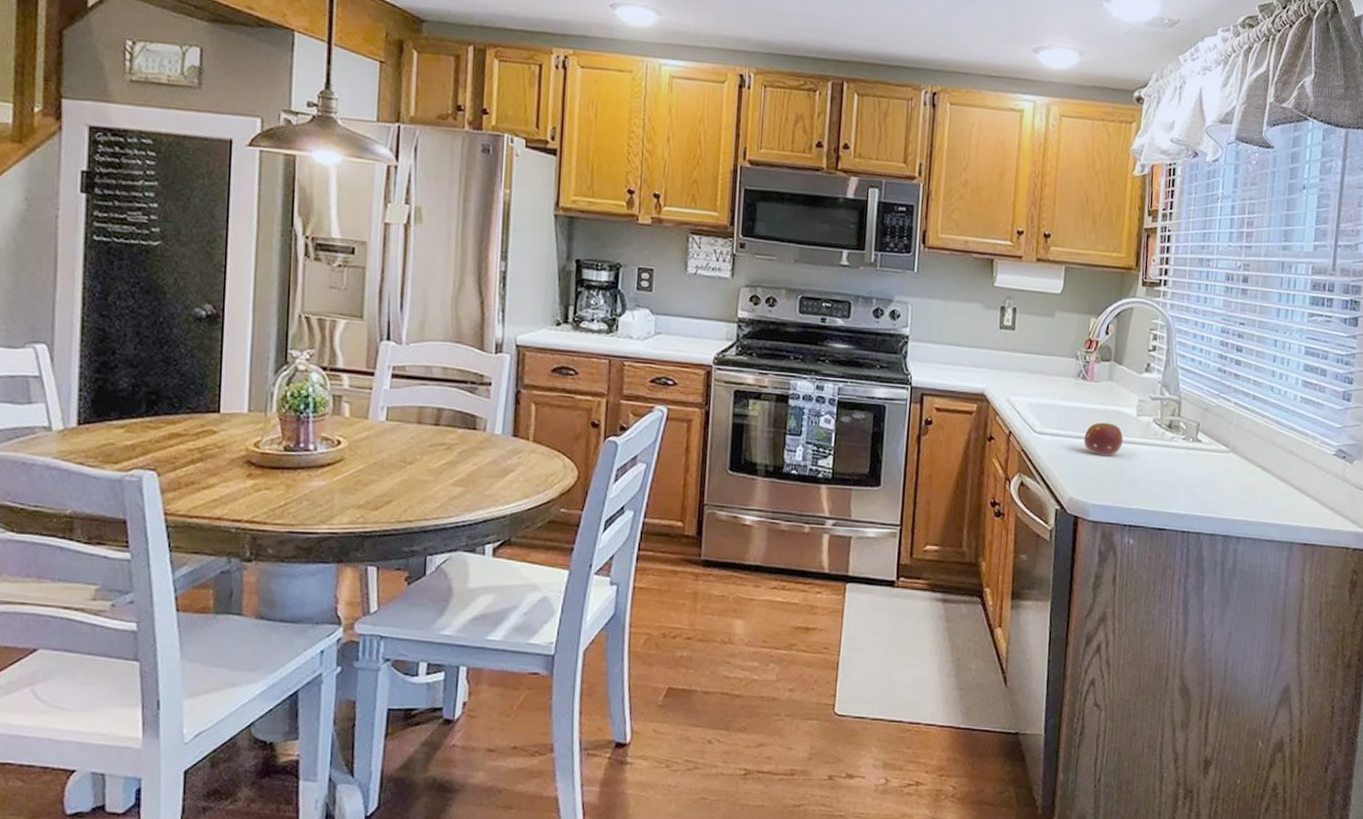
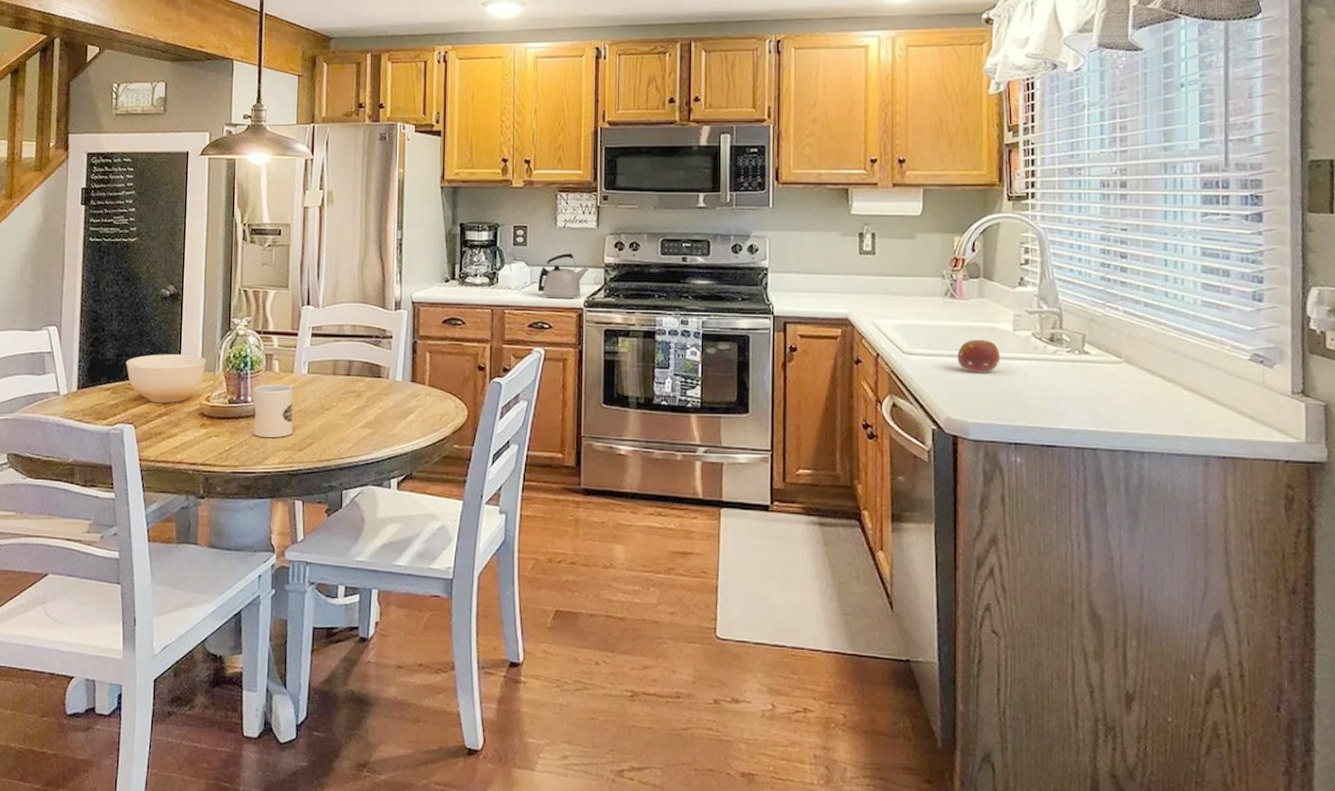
bowl: none [146,387,255,447] -> present [126,354,206,404]
mug: none [315,430,368,494] -> present [252,384,294,438]
kettle: none [662,303,721,356] -> present [537,253,589,300]

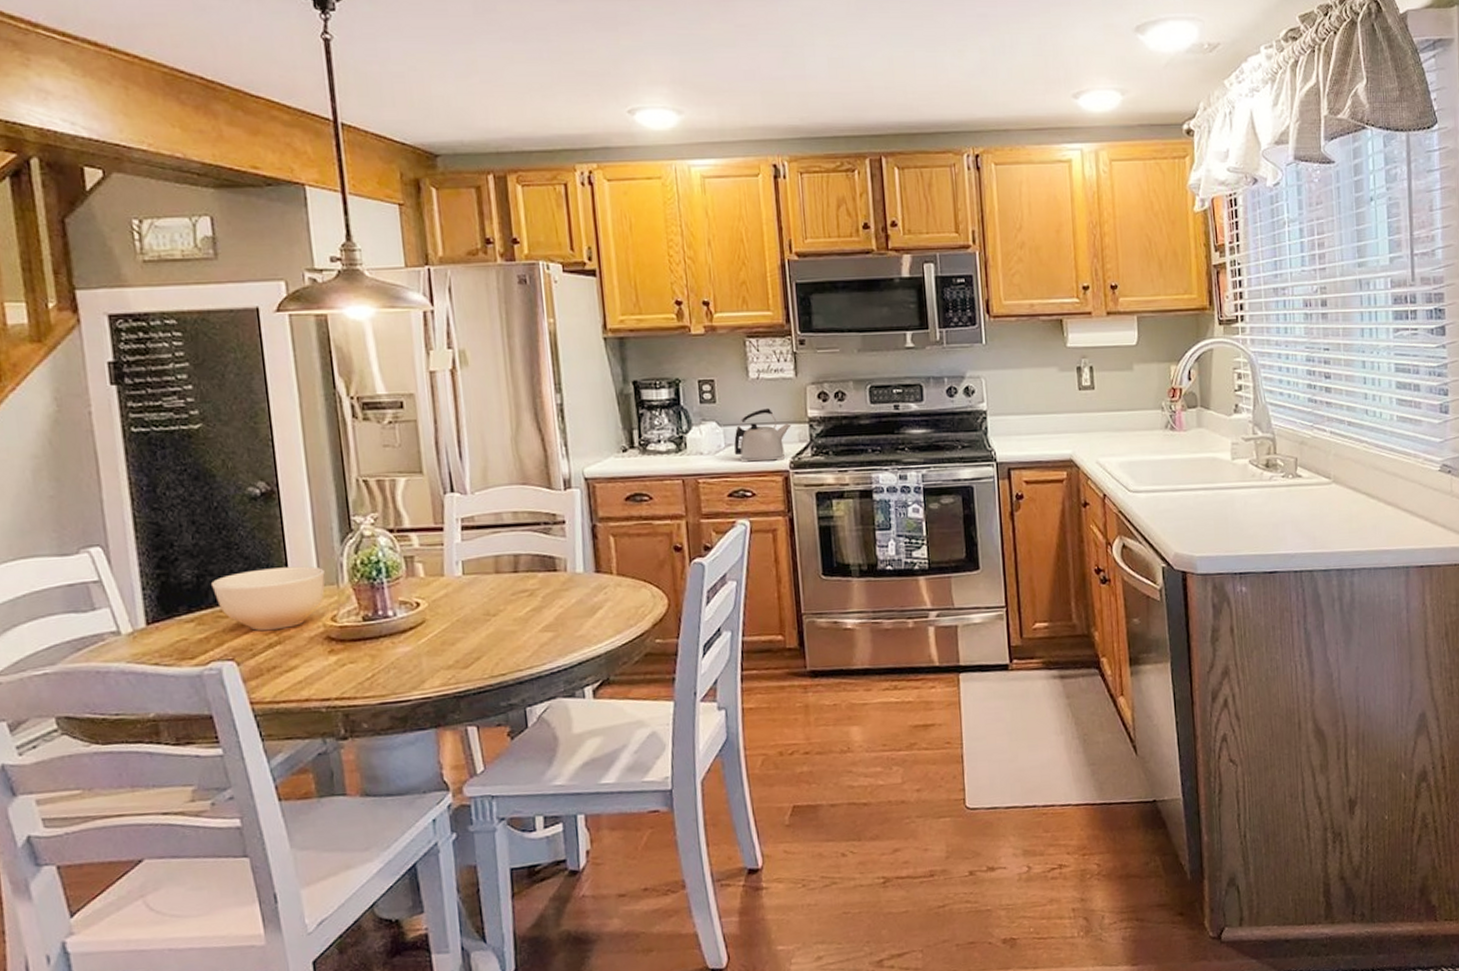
mug: present [252,384,294,438] -> none [393,591,454,658]
fruit: present [957,340,1001,373] -> none [1181,471,1222,505]

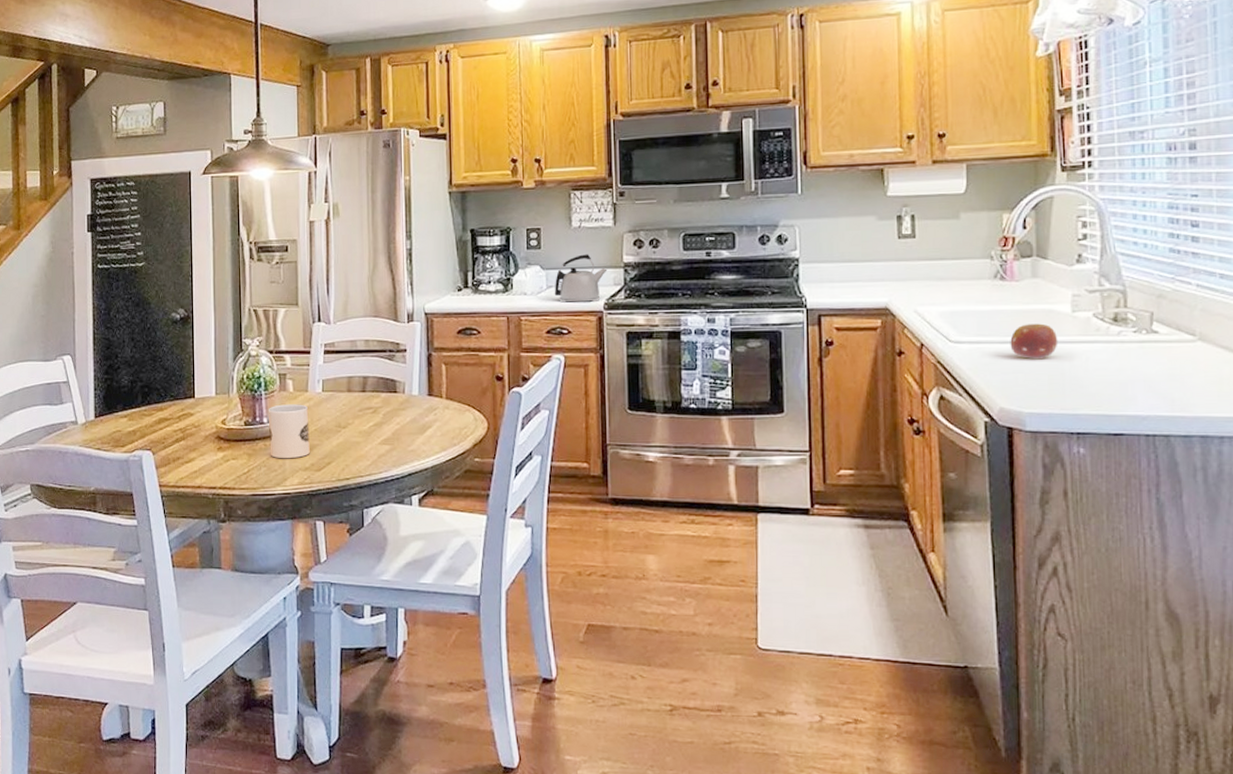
bowl: present [211,566,325,631] -> none [141,378,220,429]
mug: none [393,591,454,658] -> present [268,404,311,459]
fruit: none [1181,471,1222,505] -> present [1010,323,1058,359]

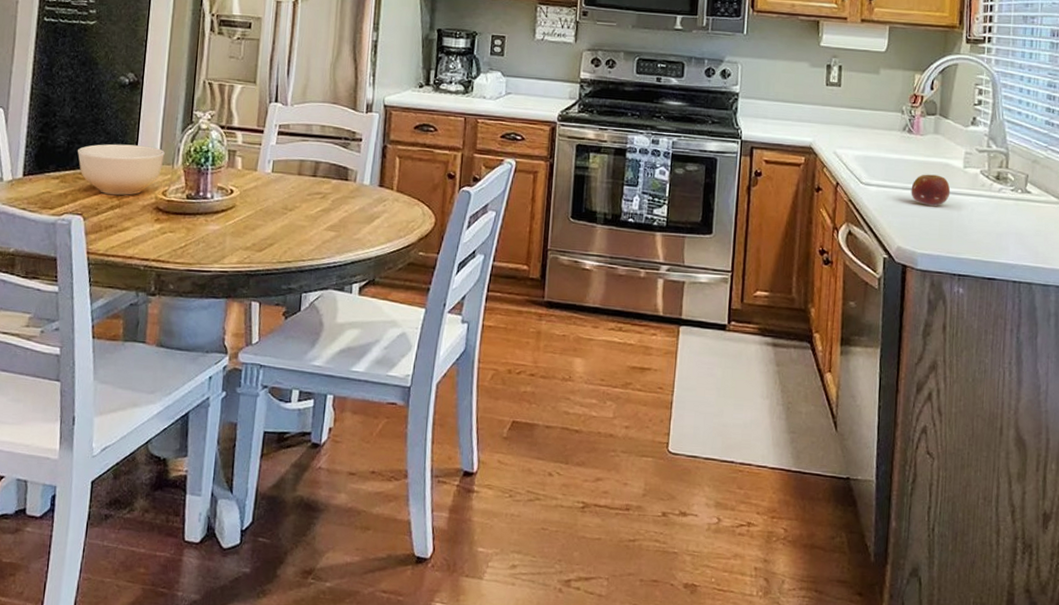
bowl: none [141,378,220,429] -> present [77,143,165,196]
mug: present [268,404,311,459] -> none [210,181,256,237]
kettle: present [554,254,608,303] -> none [512,66,565,114]

